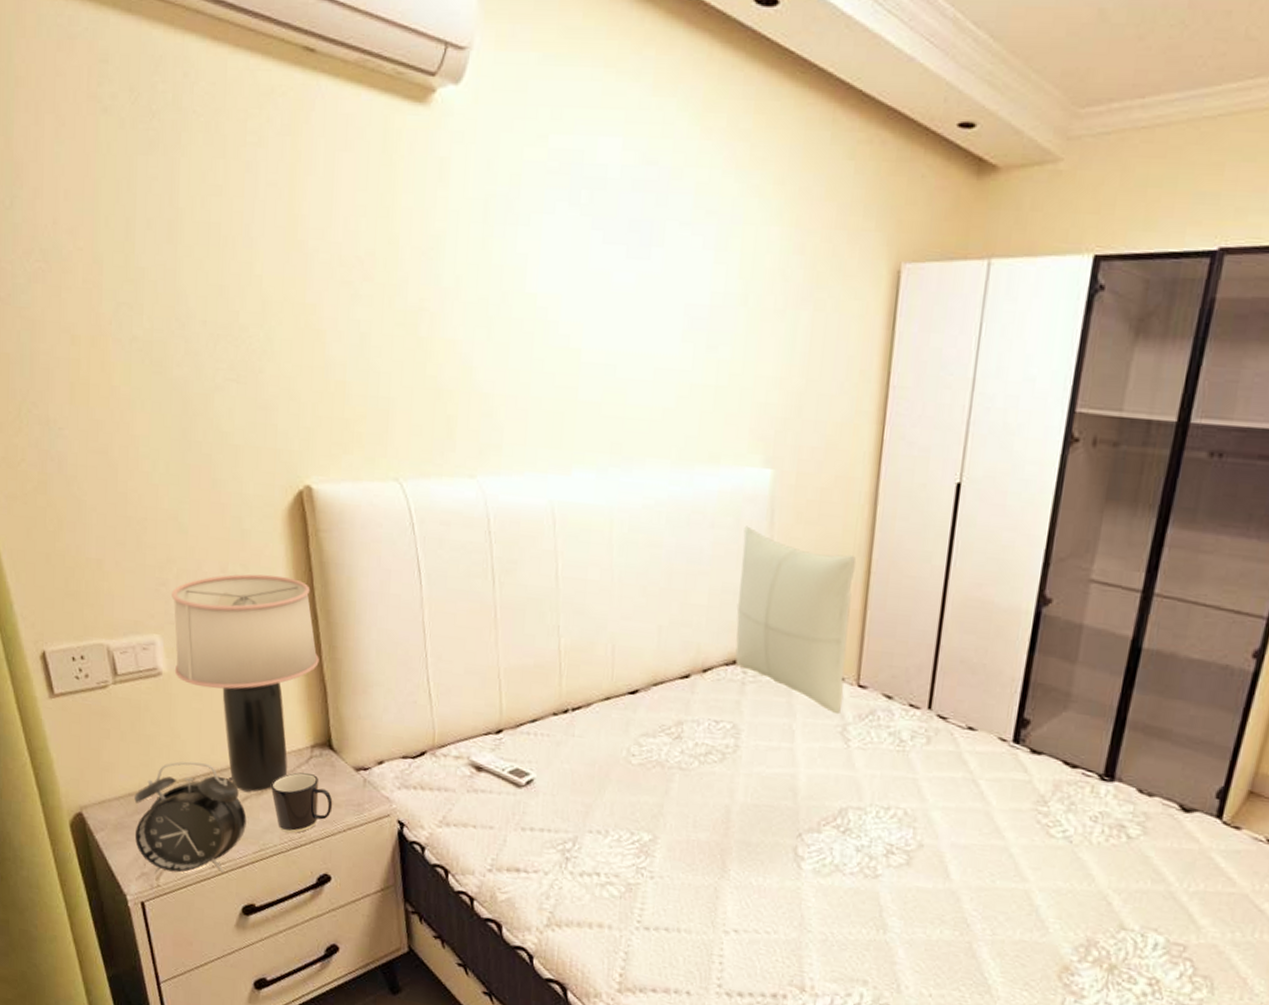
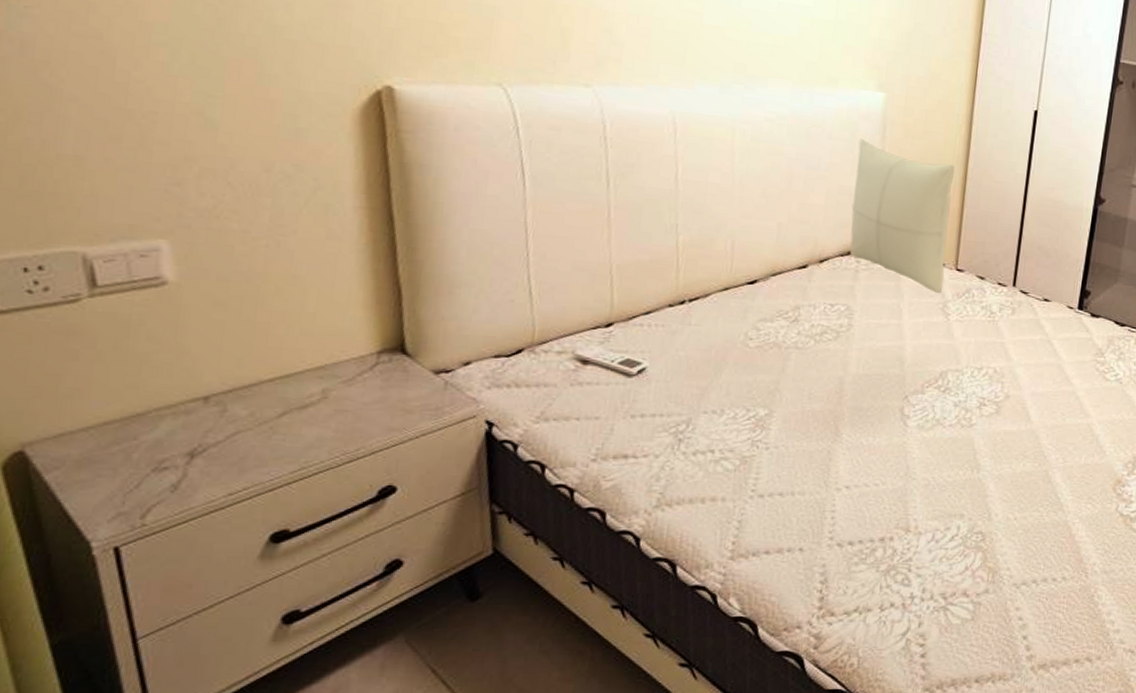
alarm clock: present [134,761,247,874] -> none [110,379,283,512]
table lamp: present [172,574,319,792] -> none [186,174,394,407]
mug: present [270,772,333,834] -> none [319,380,404,447]

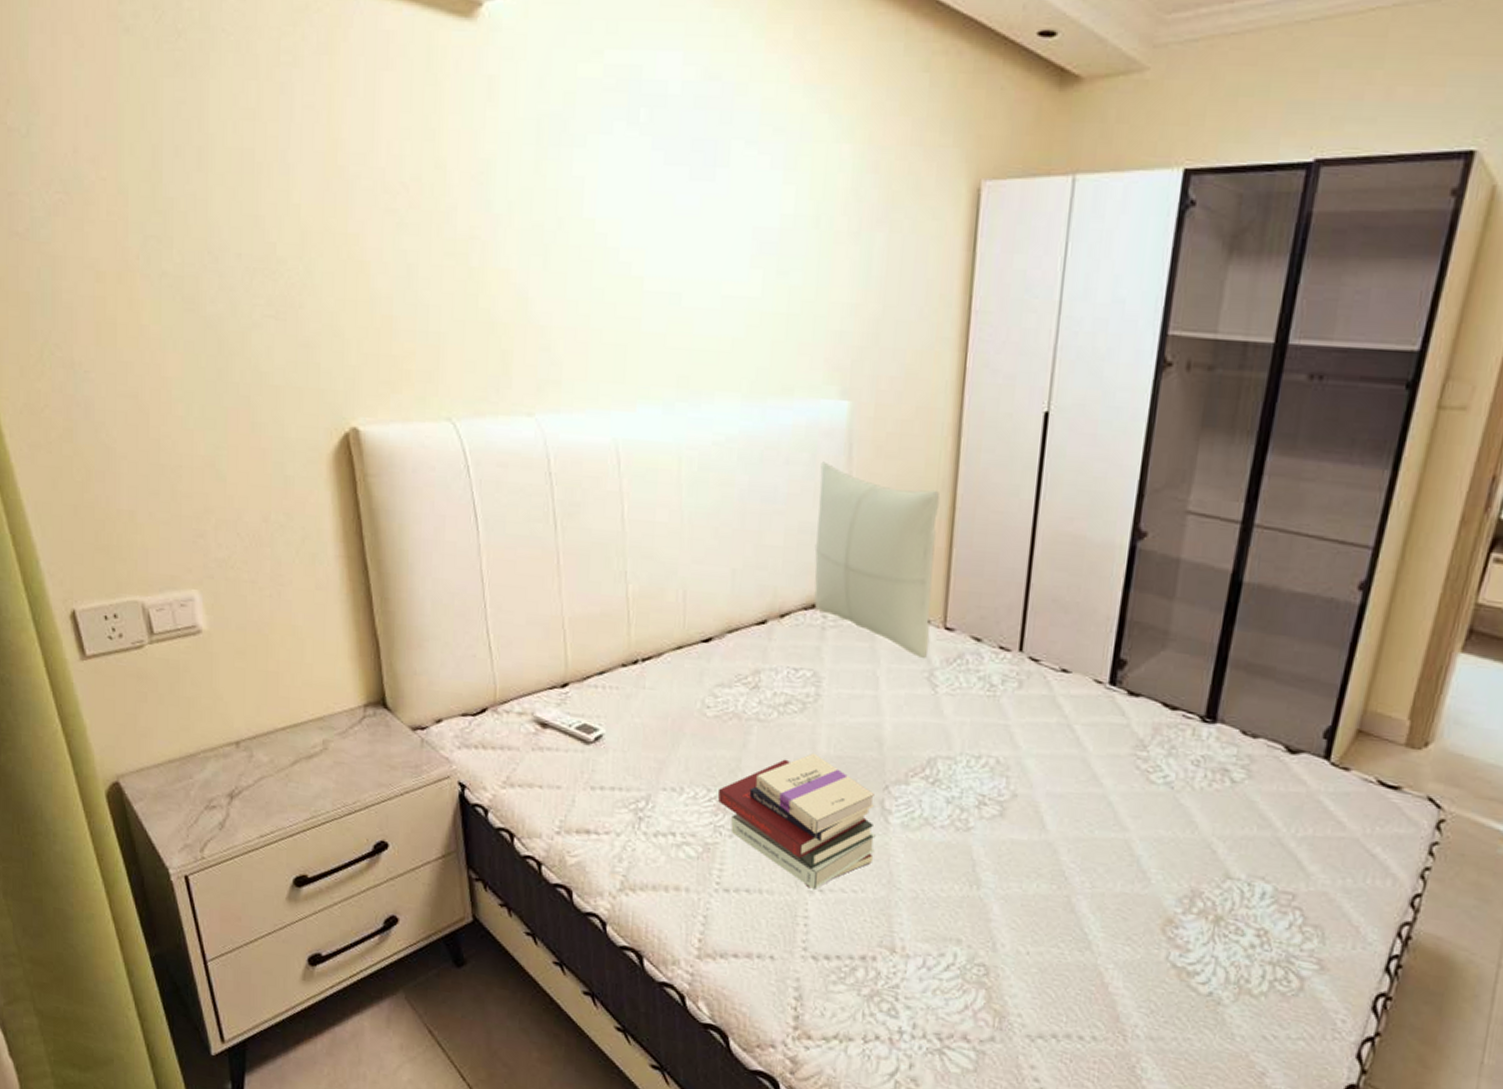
books: none [756,373,896,487] -> present [717,752,876,890]

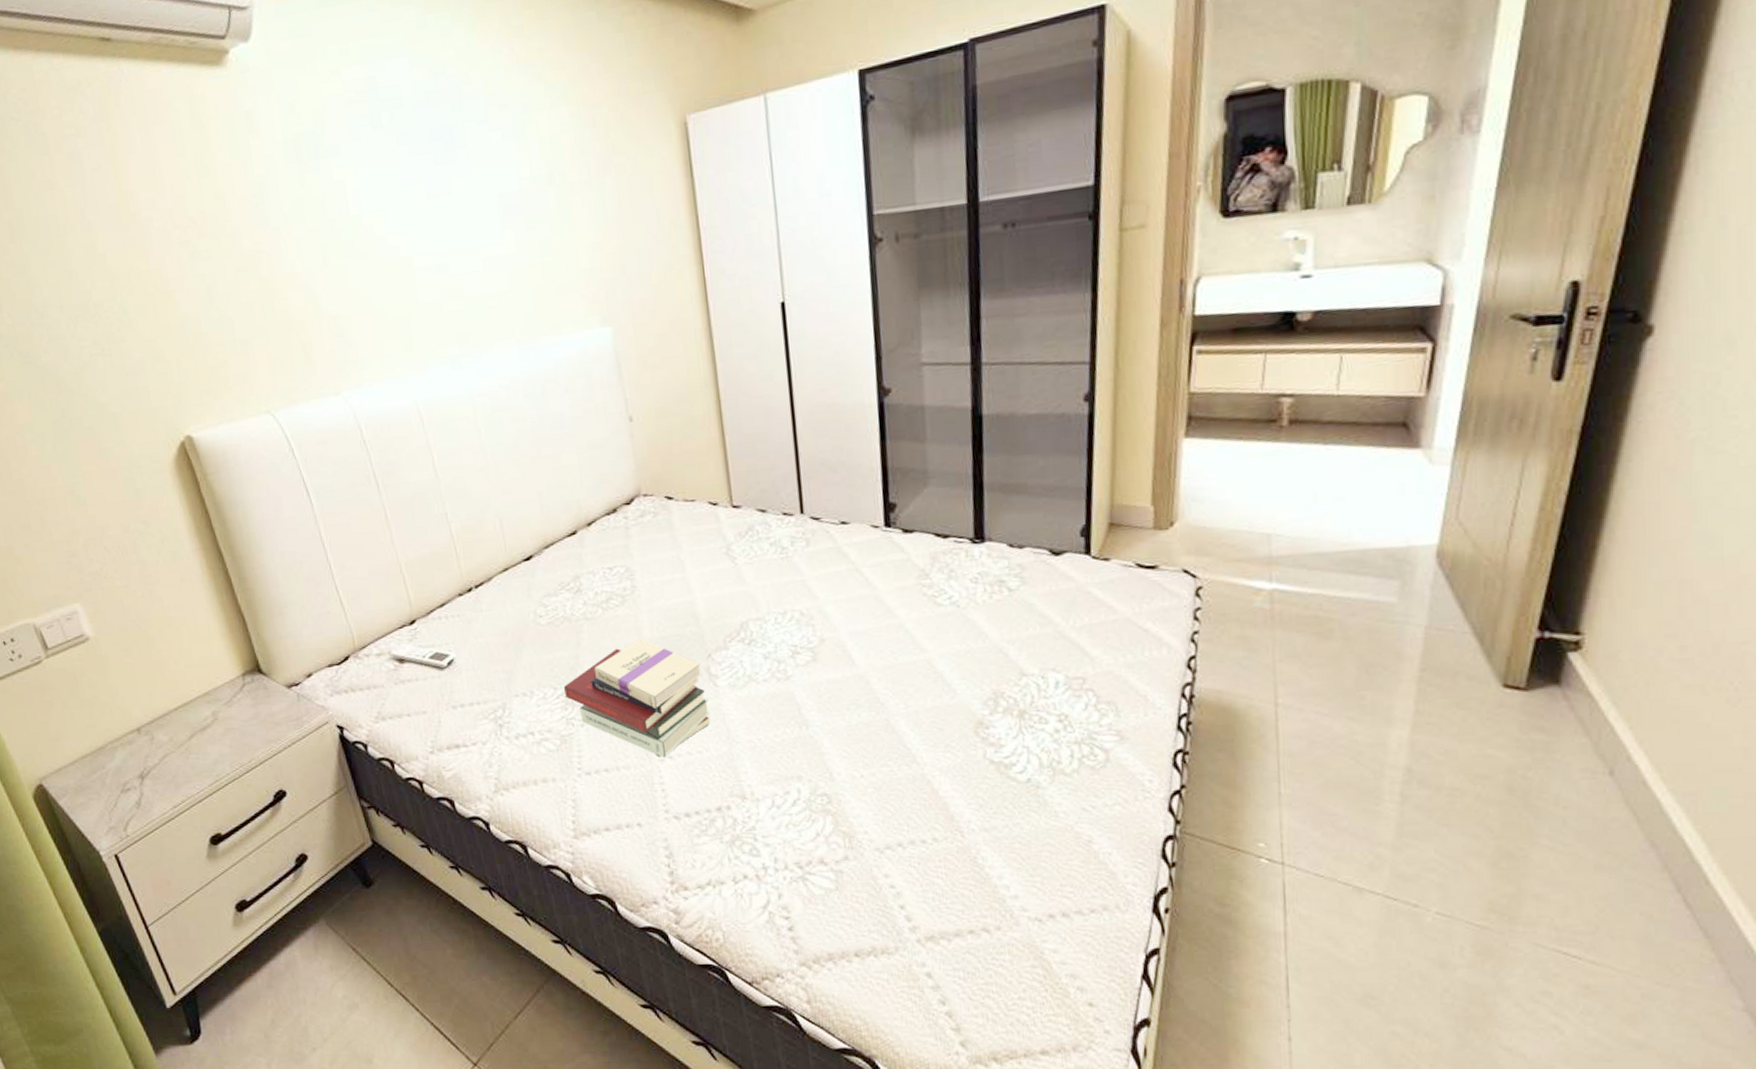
pillow: present [813,461,941,659] -> none [596,383,722,538]

